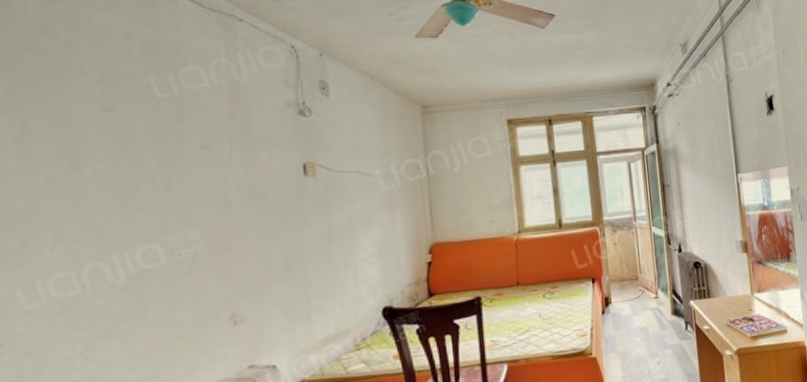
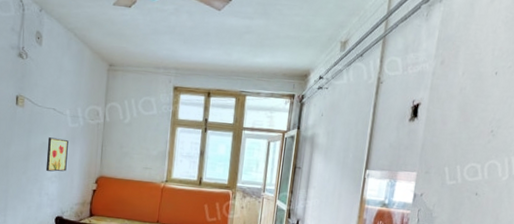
wall art: none [356,206,387,252] -> present [45,137,68,172]

